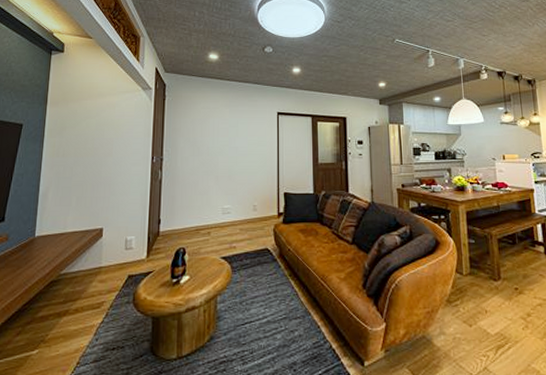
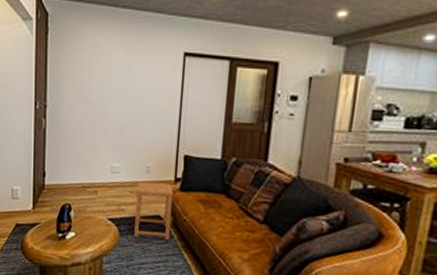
side table: none [245,219,278,272] -> present [134,181,174,240]

